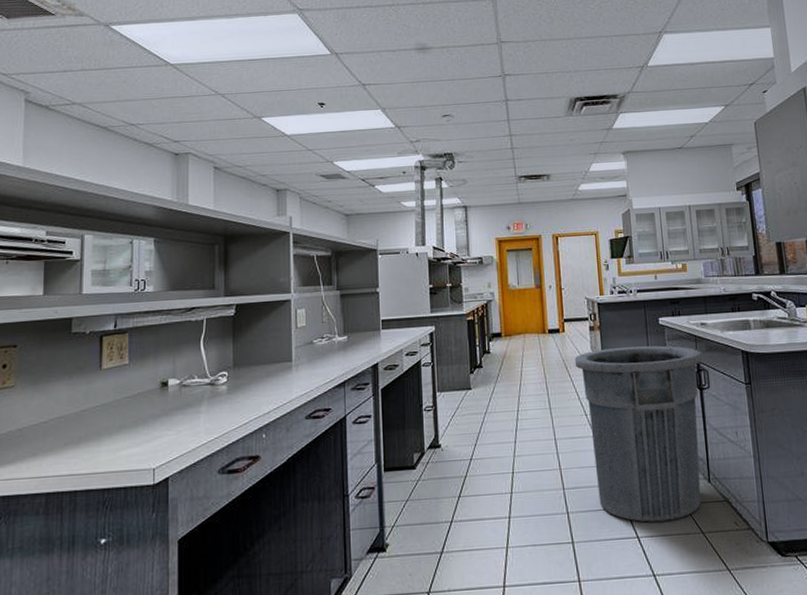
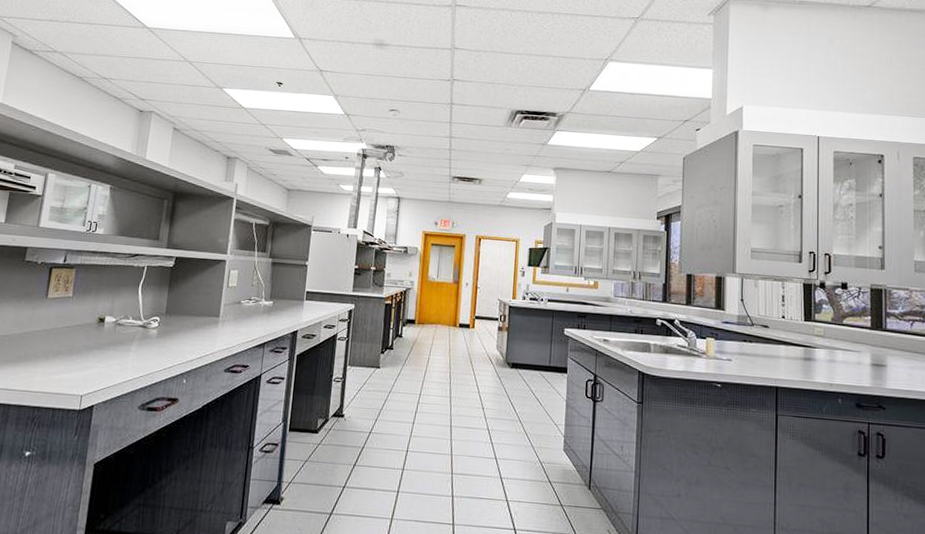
trash can: present [574,345,702,522] -> none [479,349,600,519]

